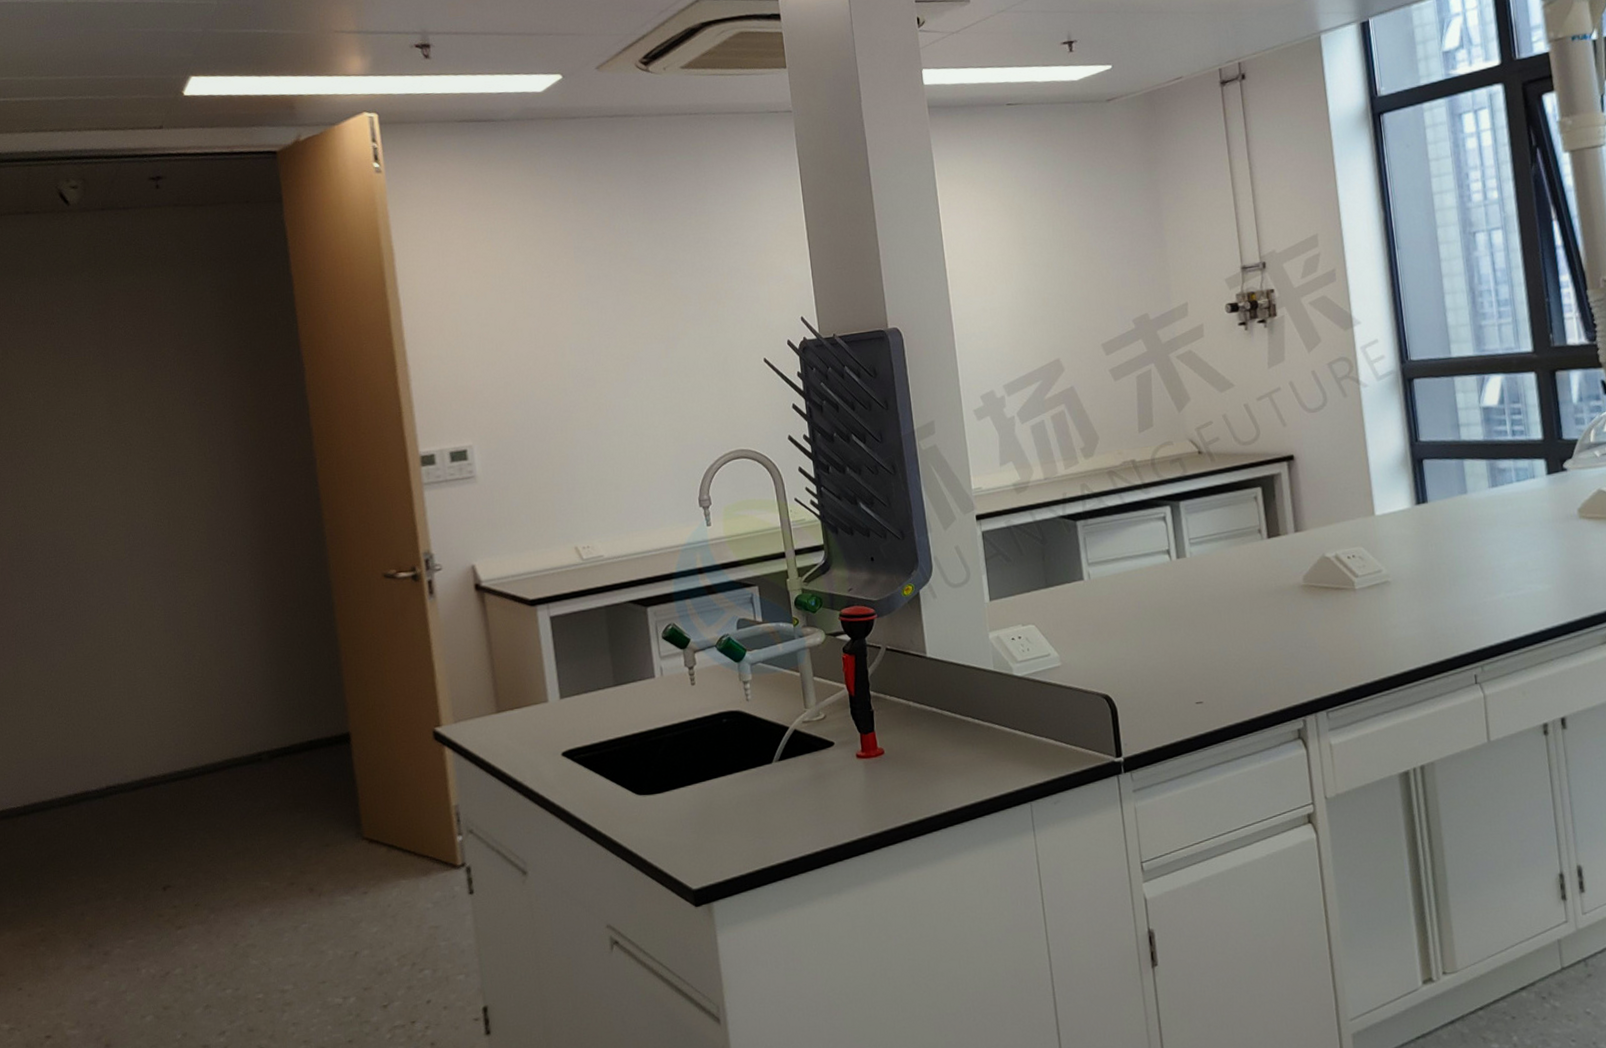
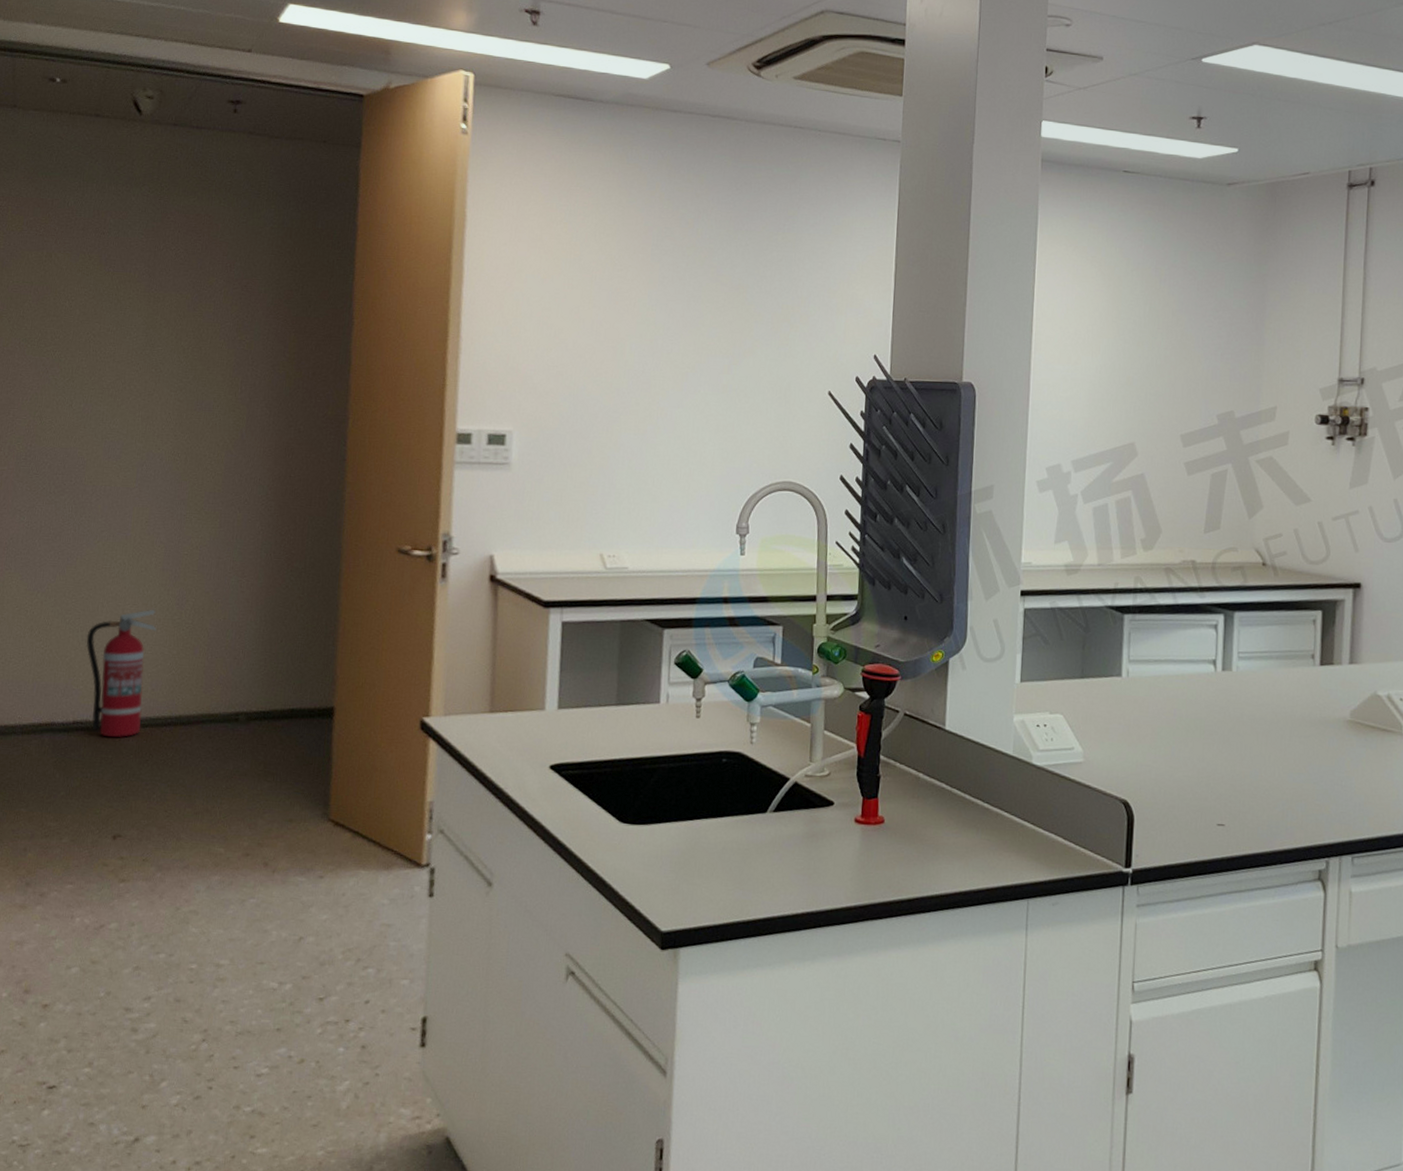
fire extinguisher: none [105,669,171,797] -> present [86,609,158,738]

